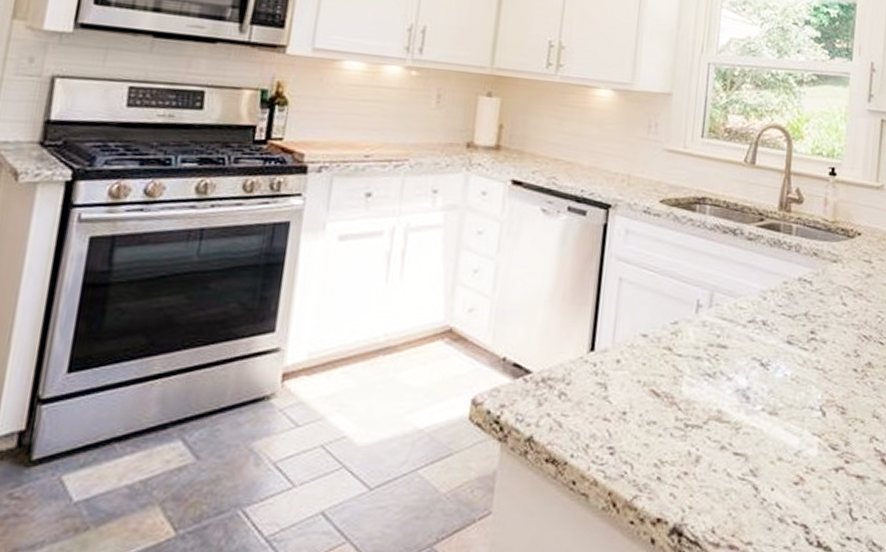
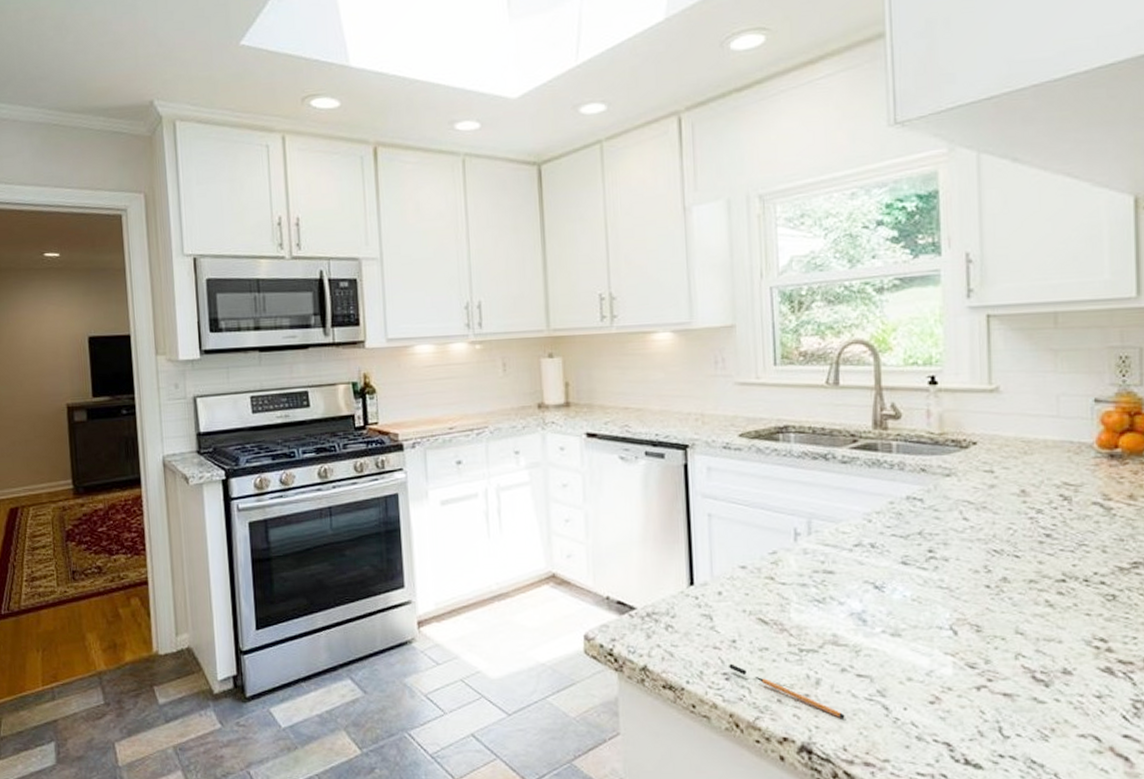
pen: none [615,437,718,499] -> present [729,663,845,719]

